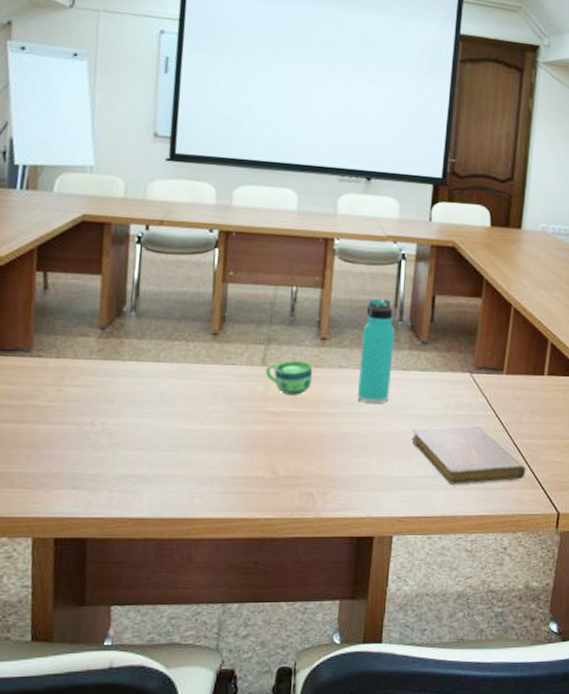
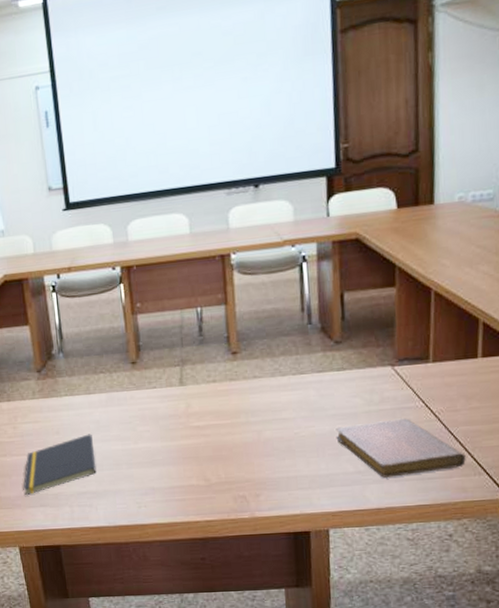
notepad: none [53,407,153,473] -> present [23,434,97,495]
cup: present [265,361,313,395] -> none [184,377,230,410]
thermos bottle: present [358,298,395,404] -> none [272,304,308,409]

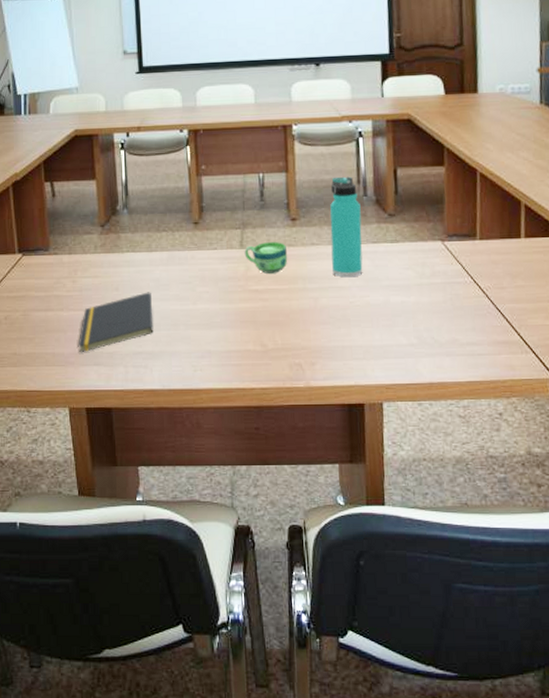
cup: none [184,377,230,410] -> present [244,242,288,274]
thermos bottle: none [272,304,308,409] -> present [330,176,363,278]
notebook: present [335,418,466,478] -> none [389,293,513,352]

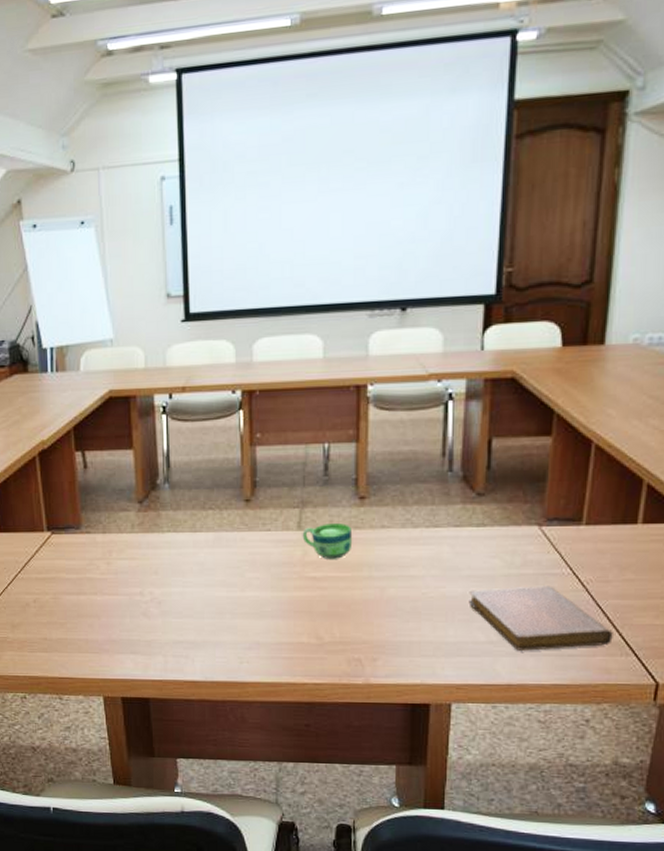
notepad: present [78,292,154,352] -> none [113,576,196,639]
thermos bottle: present [330,176,363,278] -> none [404,447,444,566]
notebook: none [389,293,513,352] -> present [468,586,613,651]

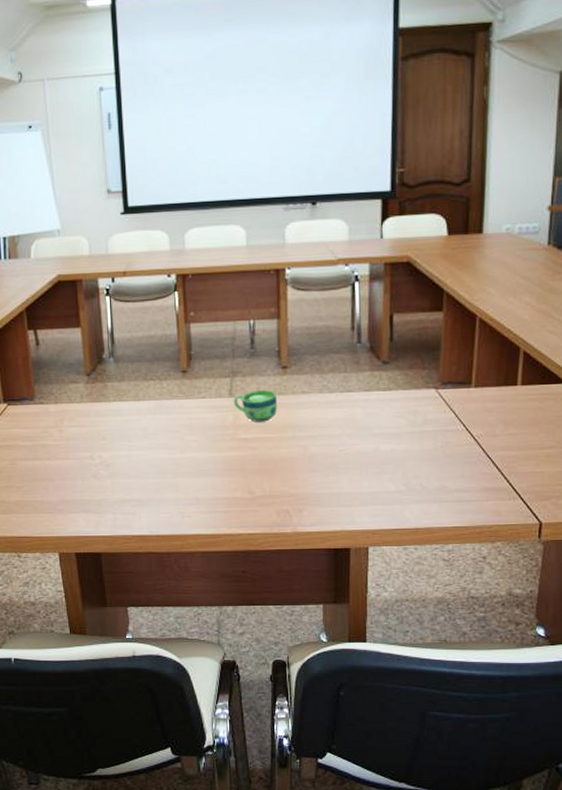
notebook: present [468,586,613,651] -> none [379,440,502,498]

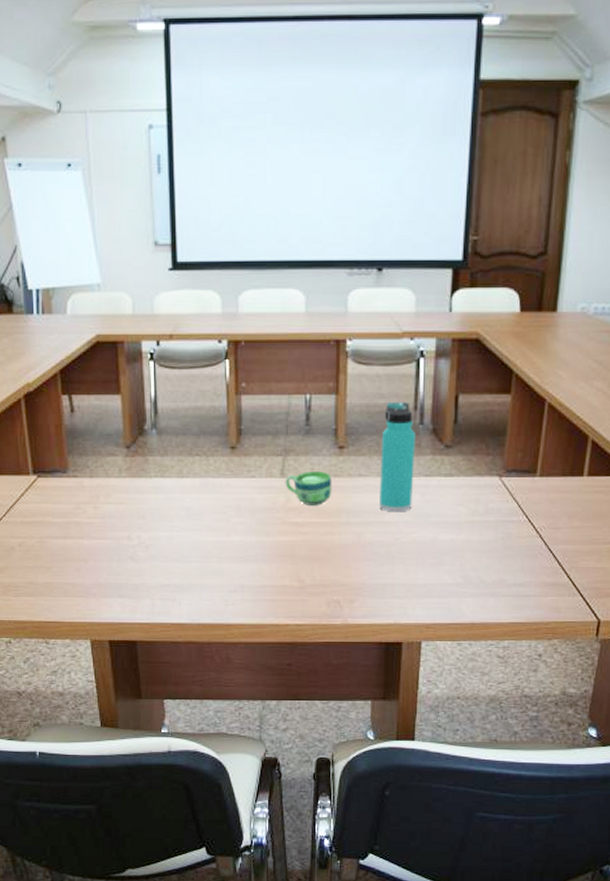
thermos bottle: none [322,322,354,426] -> present [380,401,415,512]

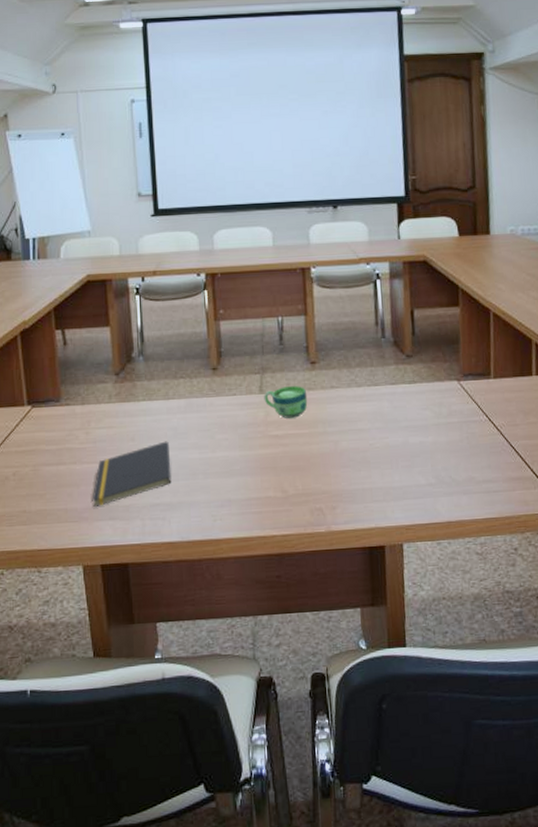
notepad: none [100,521,183,583] -> present [92,441,172,507]
thermos bottle: present [380,401,415,512] -> none [349,318,382,420]

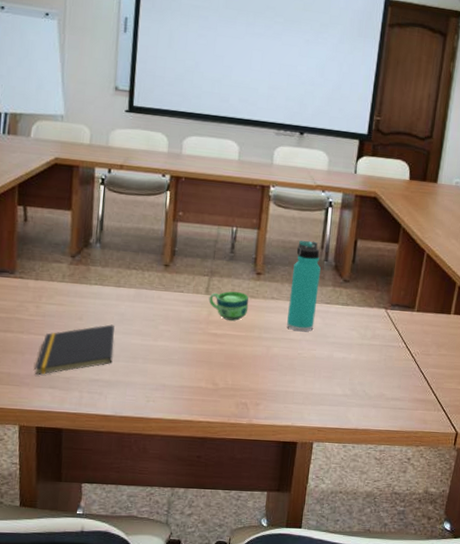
thermos bottle: none [349,318,382,420] -> present [287,240,321,332]

